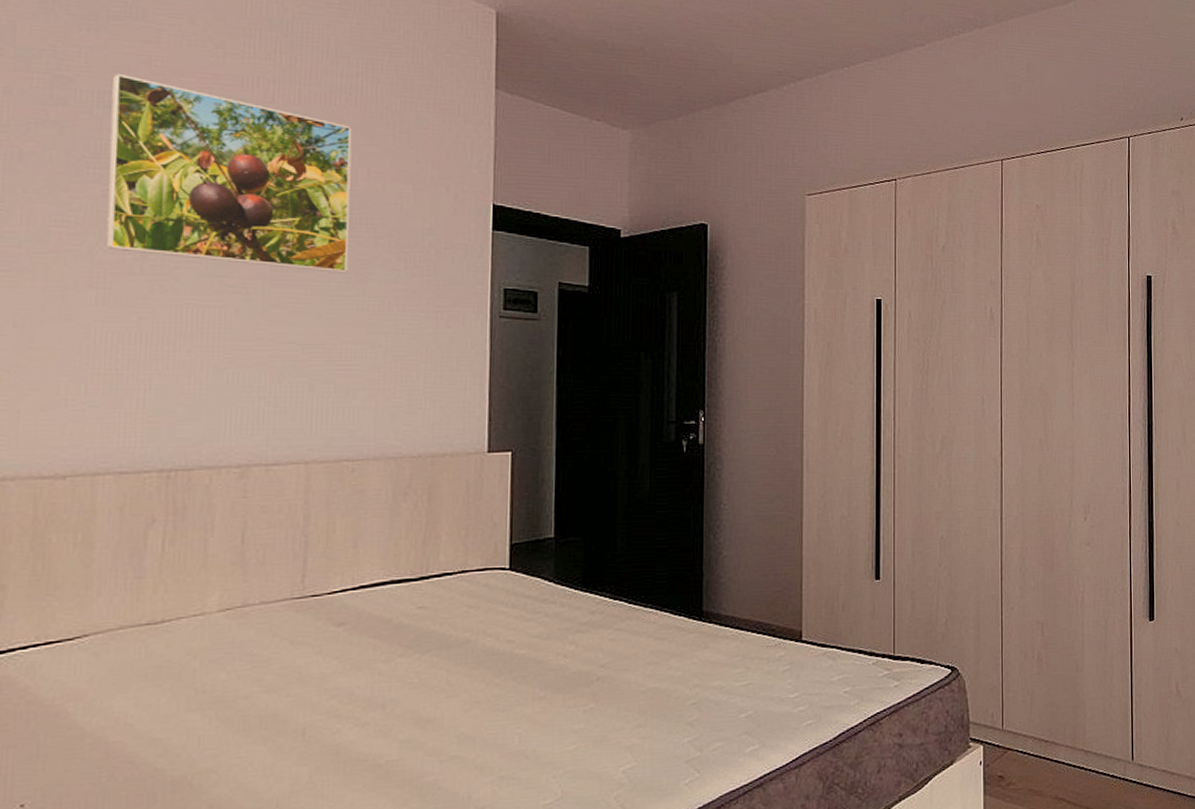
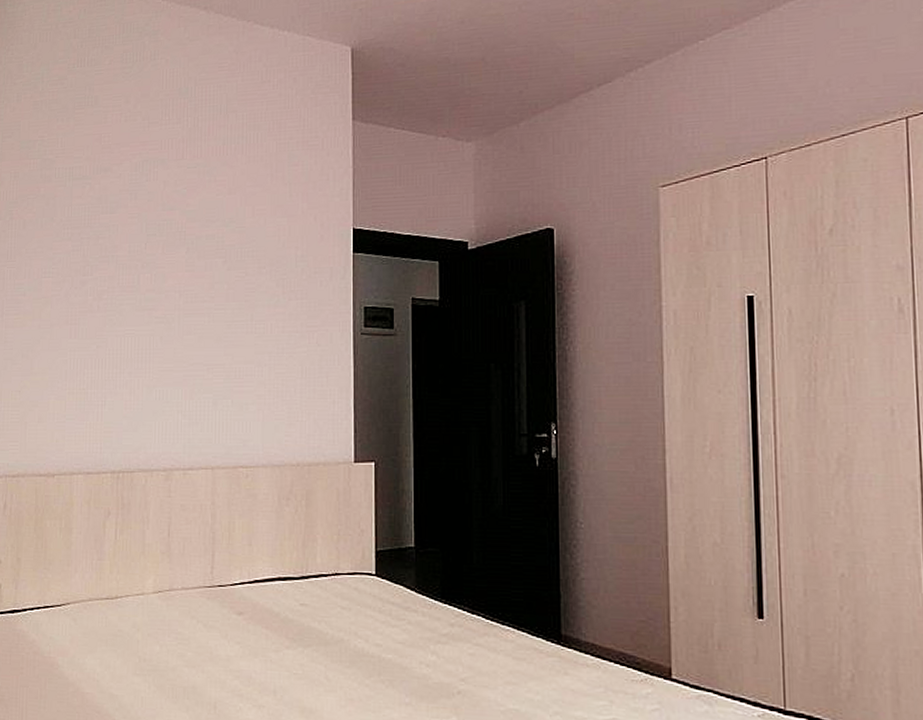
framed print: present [105,73,352,273] -> none [75,151,240,301]

